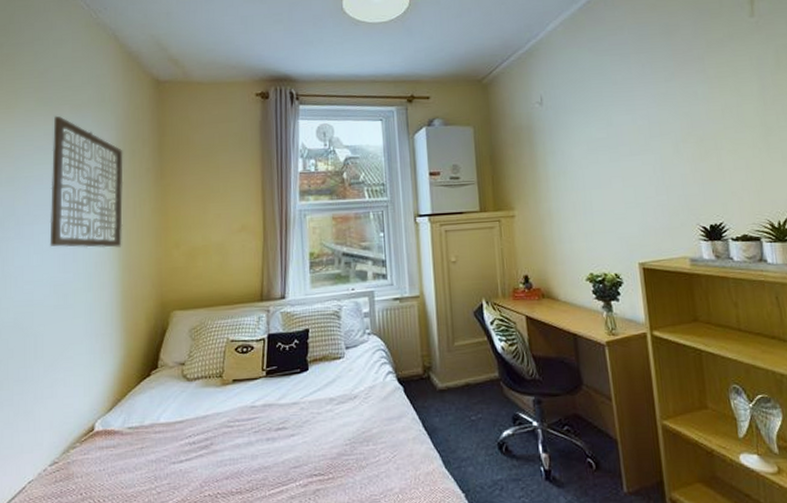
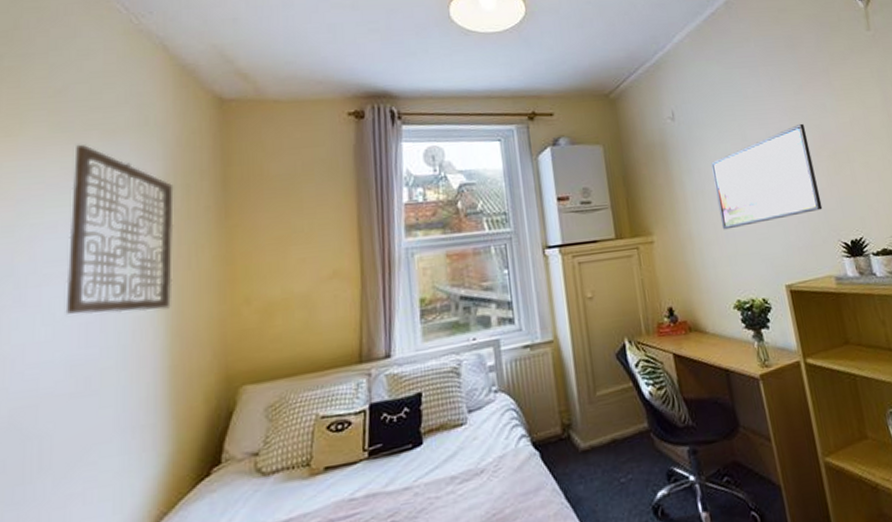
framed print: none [575,110,684,209] -> present [711,123,823,230]

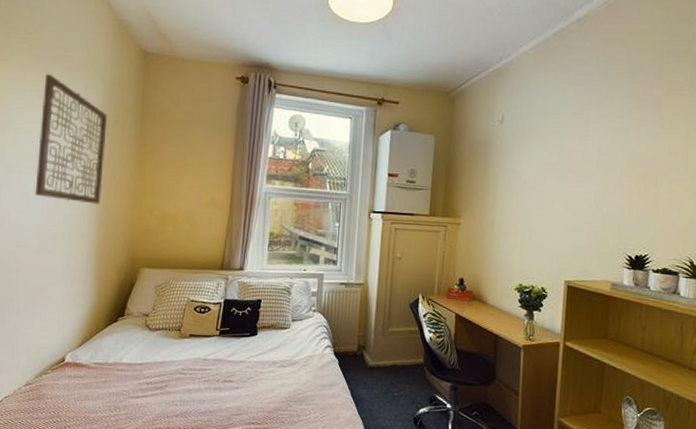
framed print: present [711,123,823,230] -> none [521,144,623,226]

